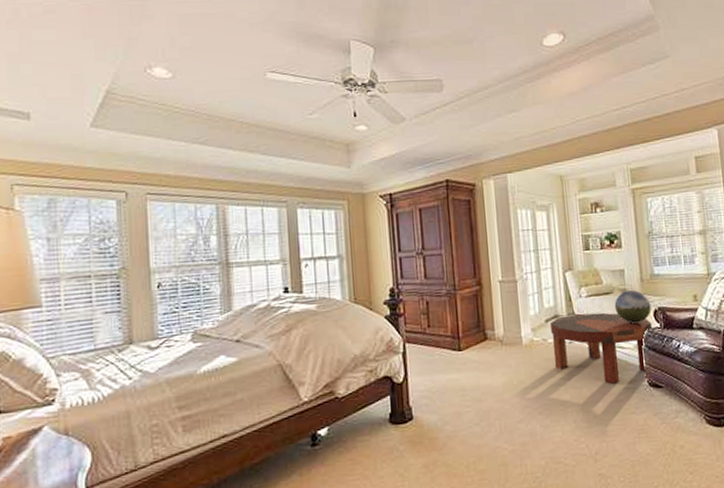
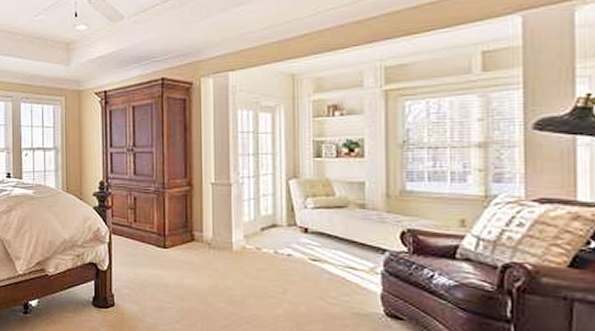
coffee table: present [549,312,652,384] -> none [265,226,396,306]
decorative sphere: present [614,290,652,324] -> none [348,206,398,244]

